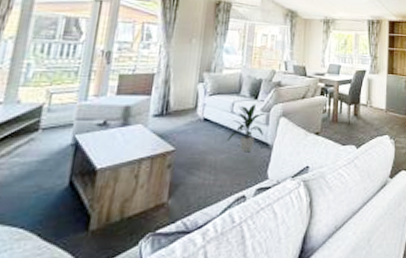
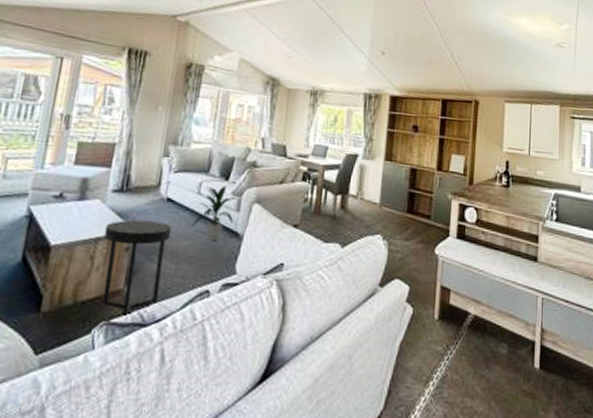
side table: none [147,140,210,229] -> present [102,219,172,319]

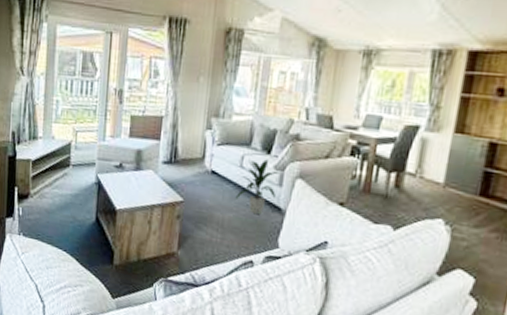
side table: present [102,219,172,319] -> none [158,190,217,279]

